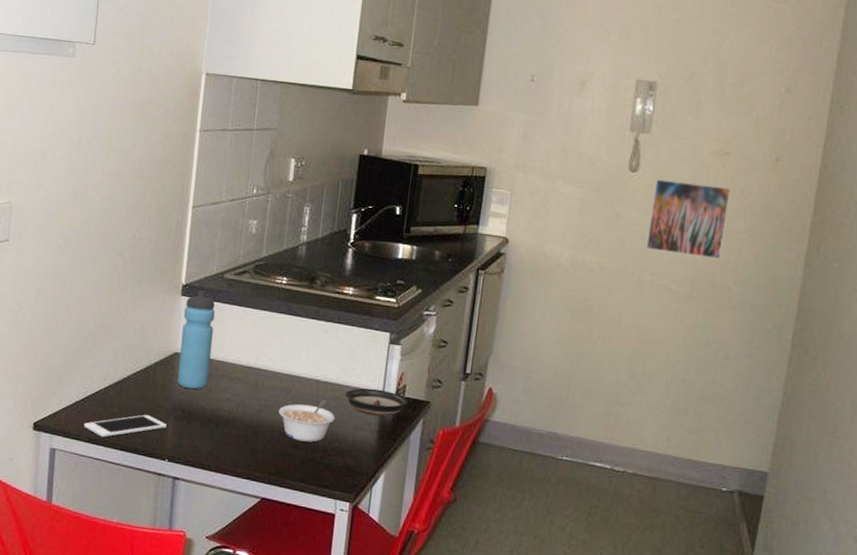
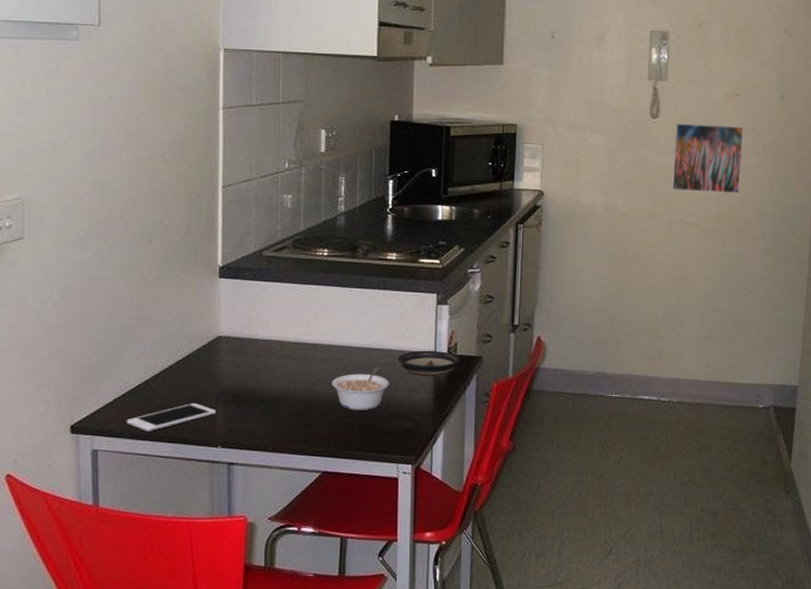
water bottle: present [177,290,215,390] -> none [222,270,257,372]

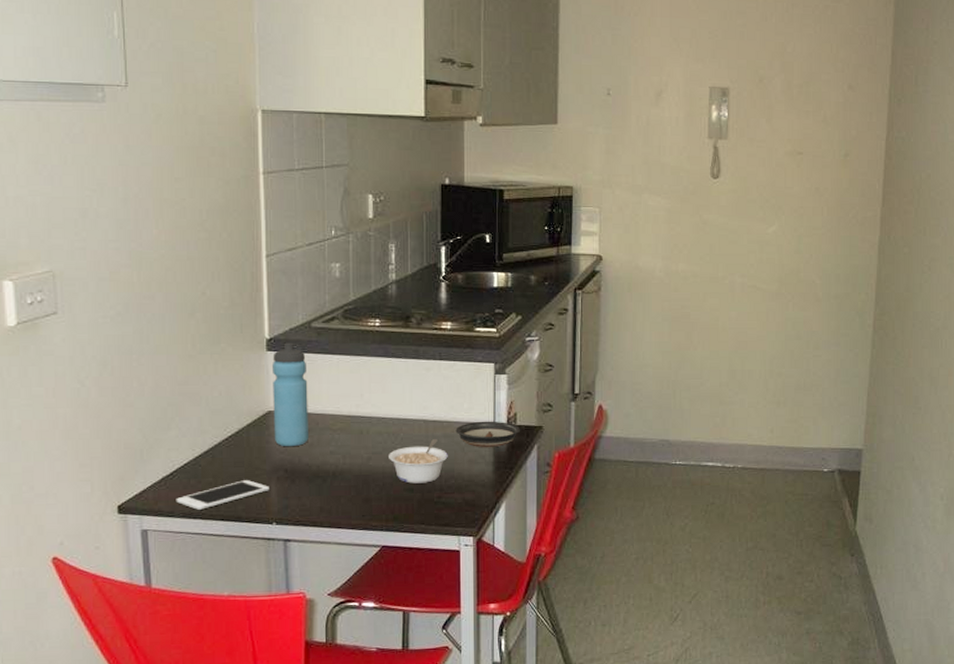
water bottle: none [222,270,257,372] -> present [273,342,308,447]
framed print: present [672,122,745,194] -> none [734,182,808,255]

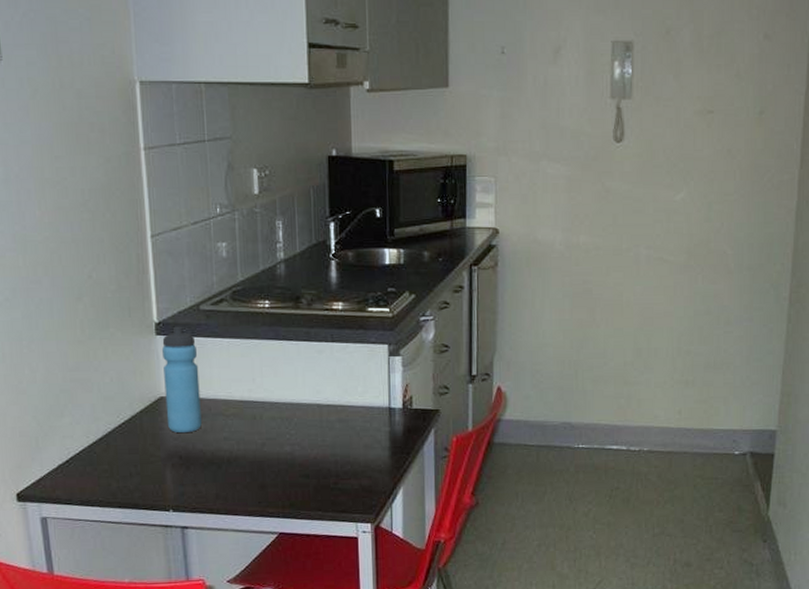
cell phone: present [176,480,270,510] -> none [73,467,166,497]
legume: present [389,439,448,484] -> none [283,424,343,470]
saucer: present [455,421,520,448] -> none [350,404,416,433]

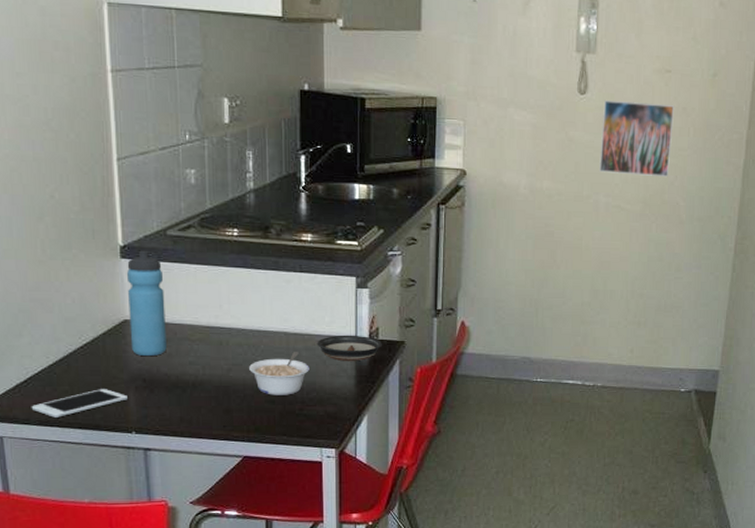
cell phone: none [73,467,166,497] -> present [31,389,129,418]
legume: none [283,424,343,470] -> present [249,352,309,395]
saucer: none [350,404,416,433] -> present [317,335,382,362]
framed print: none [639,146,719,224] -> present [599,99,675,177]

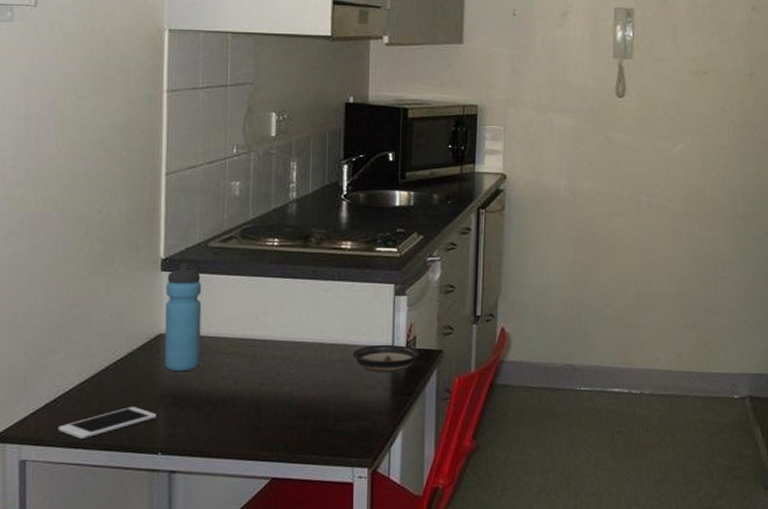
legume: present [249,352,309,395] -> none [282,364,344,411]
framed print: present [599,99,675,177] -> none [640,101,713,174]

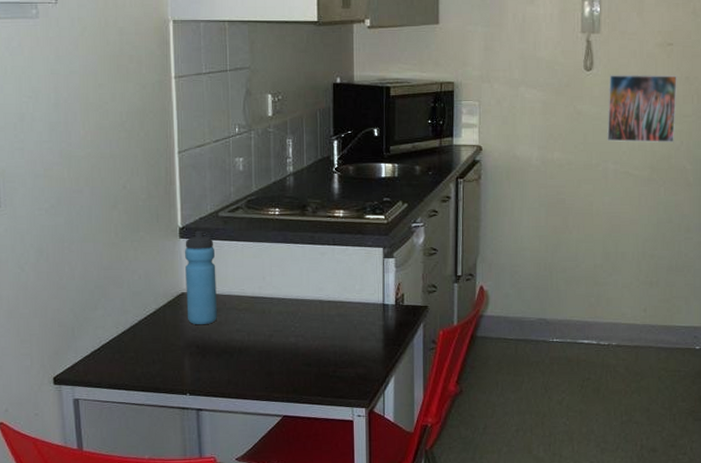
cell phone: present [58,407,157,439] -> none [102,355,184,381]
saucer: present [352,344,419,373] -> none [348,301,407,326]
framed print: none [640,101,713,174] -> present [607,74,678,143]

